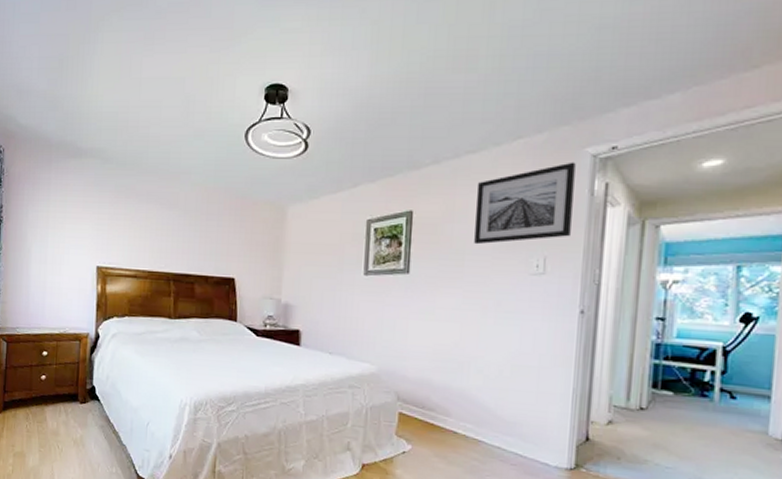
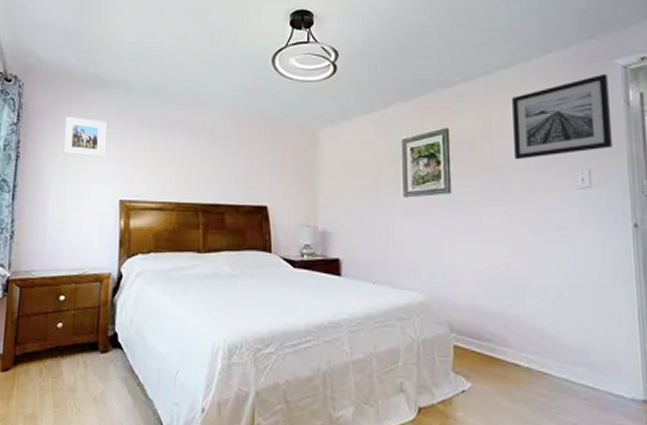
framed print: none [43,184,84,225] -> present [63,117,107,157]

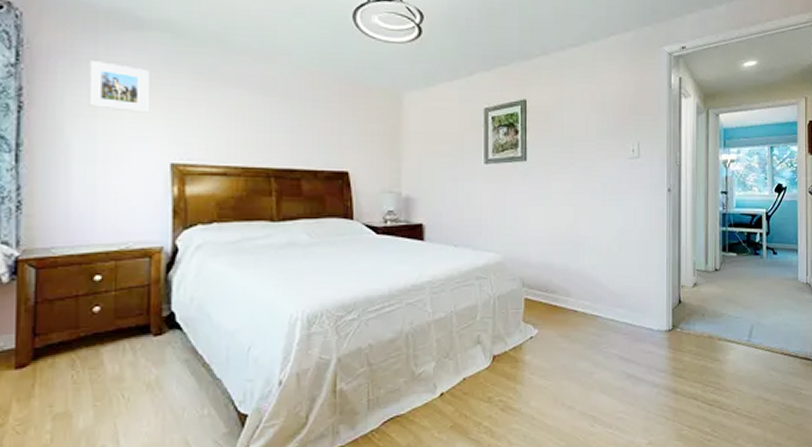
wall art: present [511,73,612,160] -> none [580,58,656,132]

